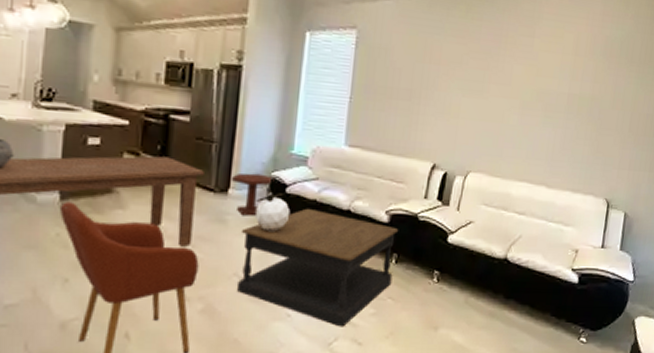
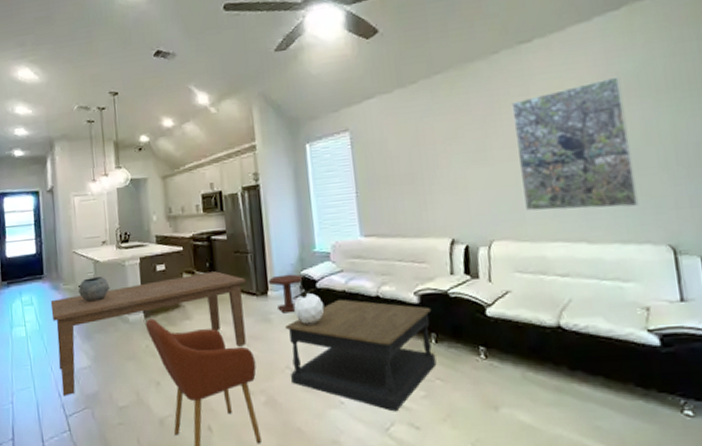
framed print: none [505,39,608,160] -> present [511,76,639,211]

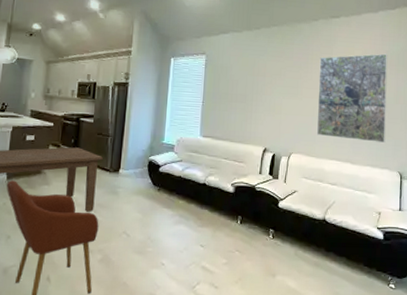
side table: present [268,274,305,314] -> none [121,157,151,189]
coffee table: present [284,299,437,412] -> none [126,182,242,274]
decorative sphere: present [293,284,325,324] -> none [138,166,163,199]

